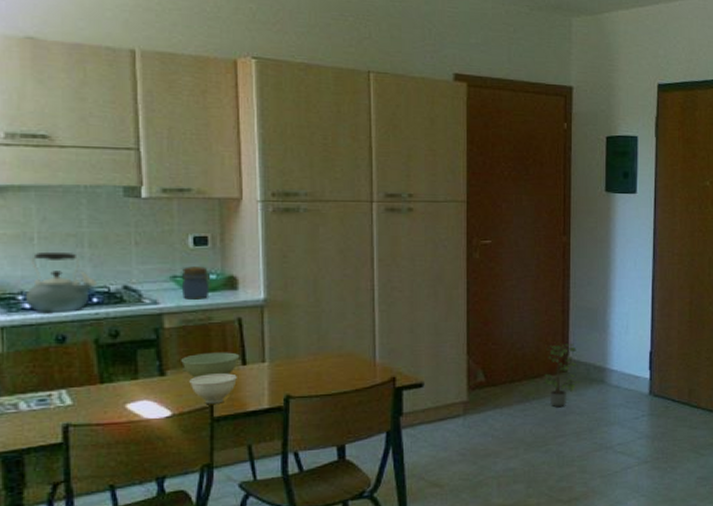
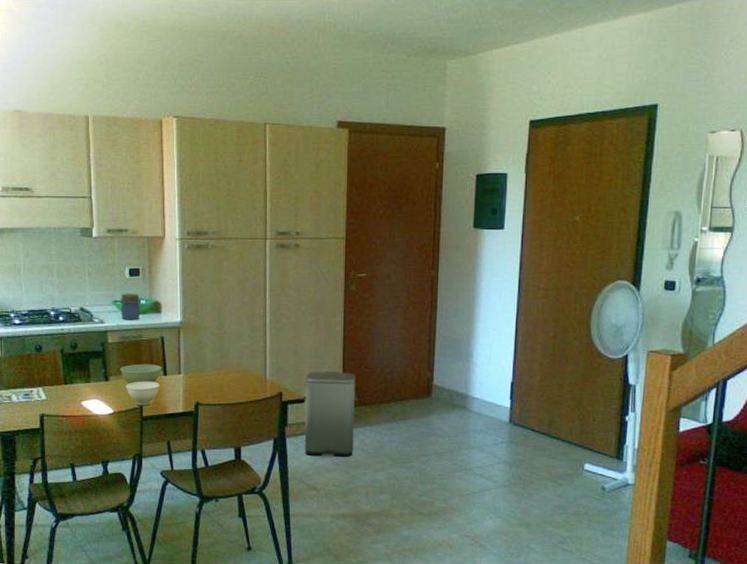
kettle: present [25,251,97,314] -> none [15,279,62,328]
pedal bin: none [423,350,482,448] -> present [304,371,355,457]
potted plant: present [544,343,582,407] -> none [410,370,445,428]

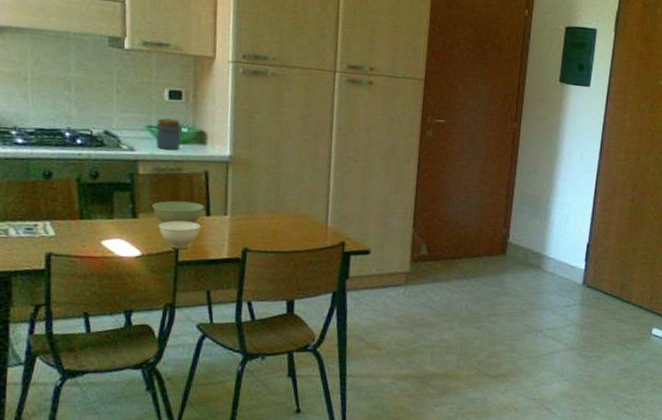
pedal bin: present [304,371,355,457] -> none [367,221,427,315]

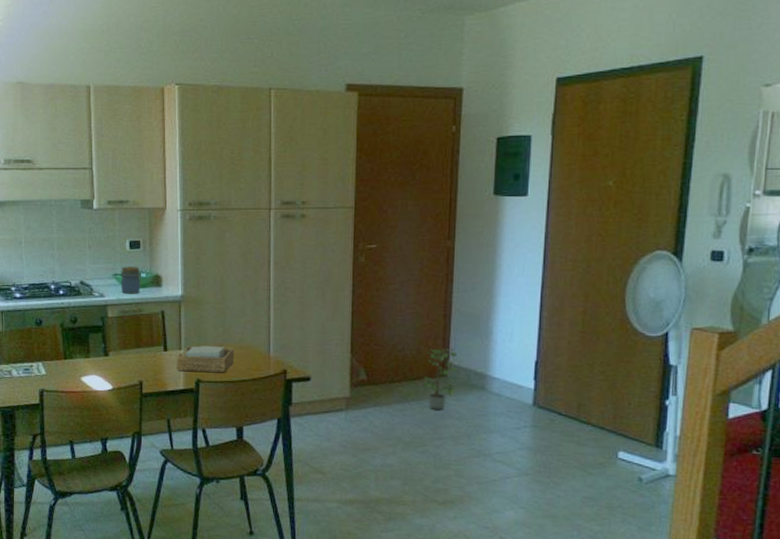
bowl: present [152,200,205,224] -> none [120,339,162,360]
bowl: present [158,220,201,249] -> none [125,357,160,382]
napkin holder: none [220,211,289,243] -> present [176,345,235,373]
potted plant: none [483,226,519,287] -> present [423,347,462,410]

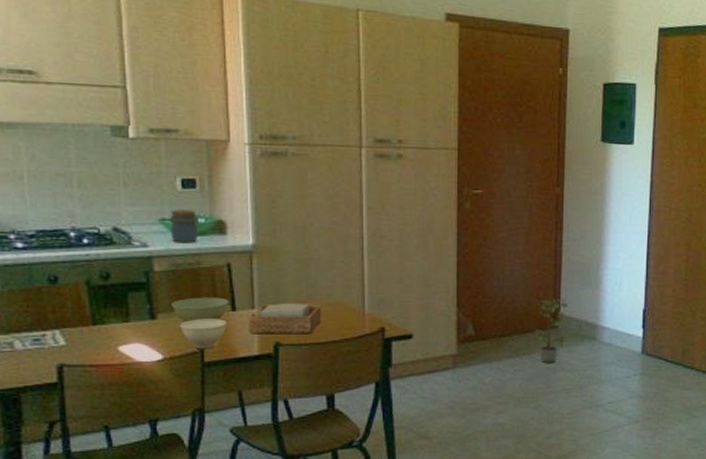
bowl: none [120,339,162,360] -> present [171,297,229,323]
bowl: none [125,357,160,382] -> present [180,319,227,349]

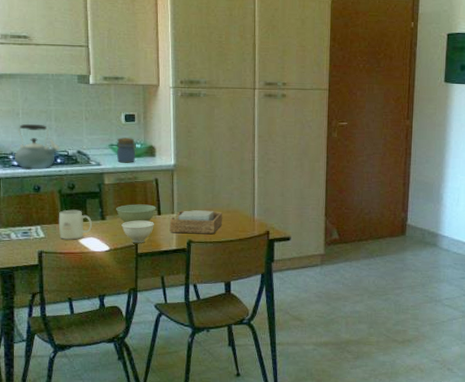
kettle: none [16,190,87,254] -> present [14,123,60,170]
mug: none [86,306,137,347] -> present [58,209,92,240]
potted plant: present [534,298,573,362] -> none [386,210,418,264]

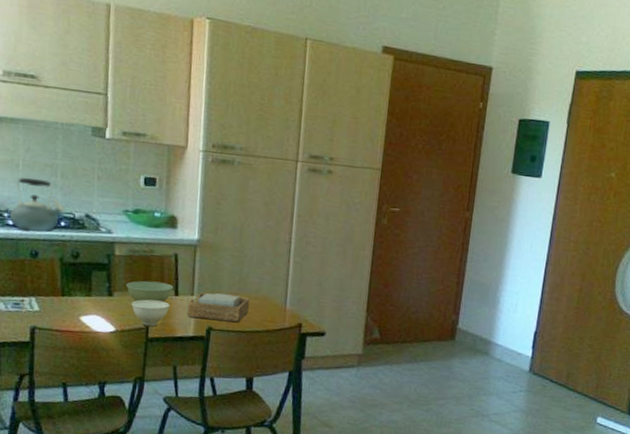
mug: present [58,209,92,240] -> none [56,281,97,317]
jar: present [117,137,137,163] -> none [132,203,156,234]

